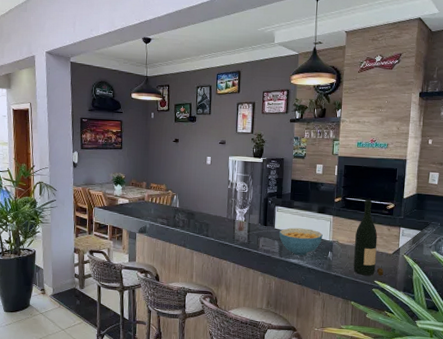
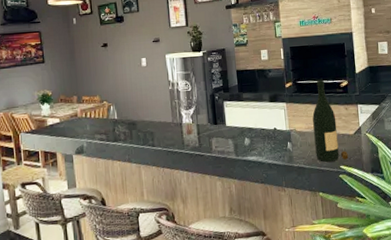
cereal bowl: present [279,227,323,256] -> none [231,120,279,152]

